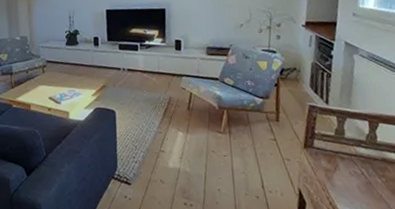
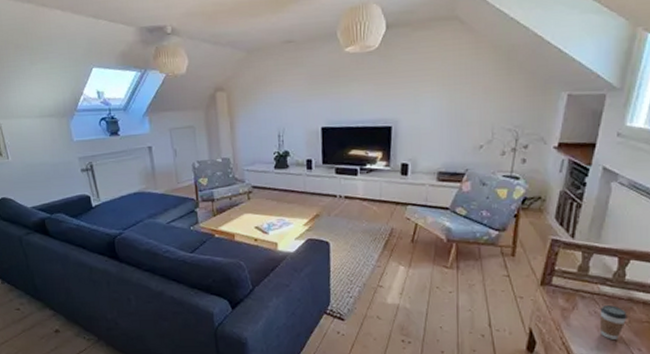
coffee cup: none [359,166,384,199] -> present [600,305,627,339]

